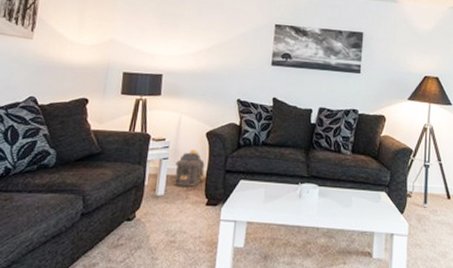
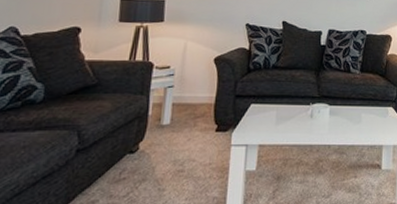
backpack: present [174,150,205,187] -> none [180,76,214,114]

